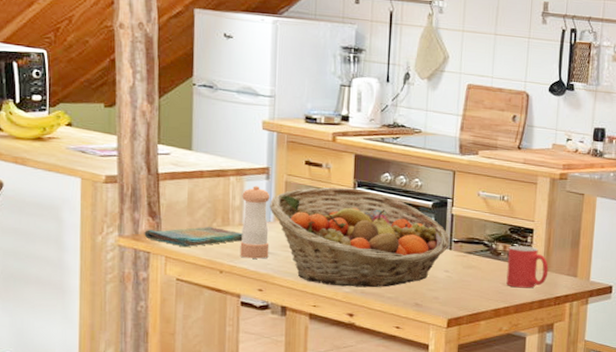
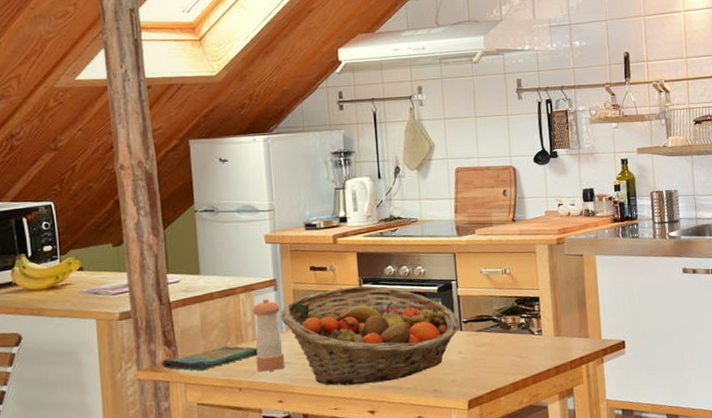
mug: present [506,245,549,288] -> none [517,314,560,358]

